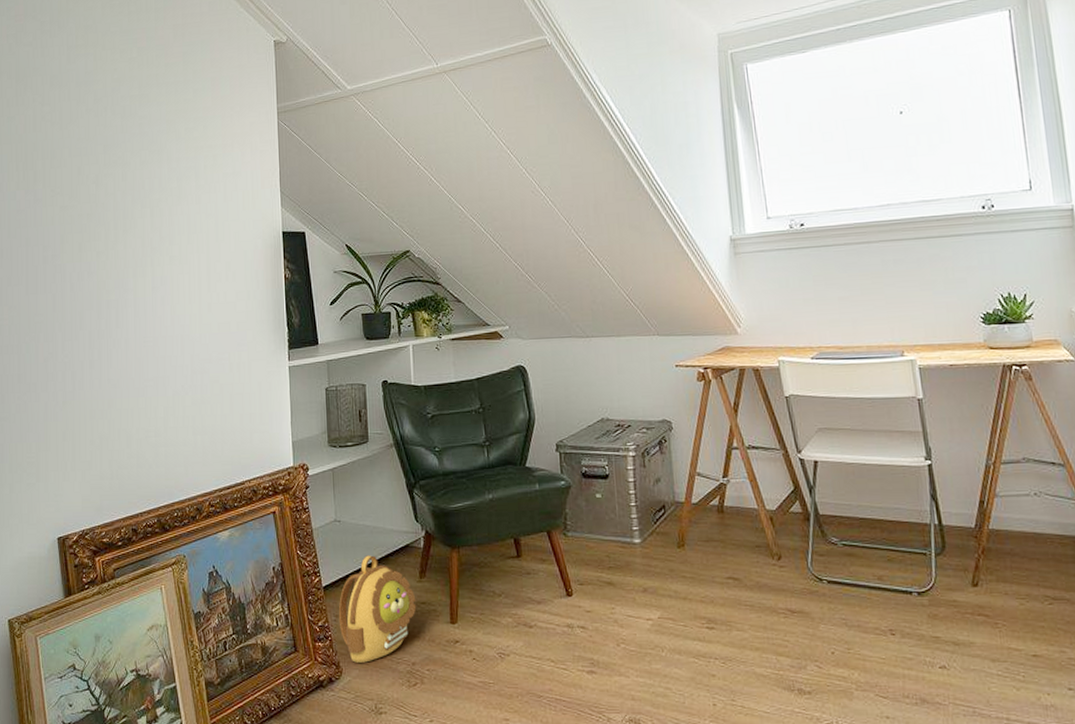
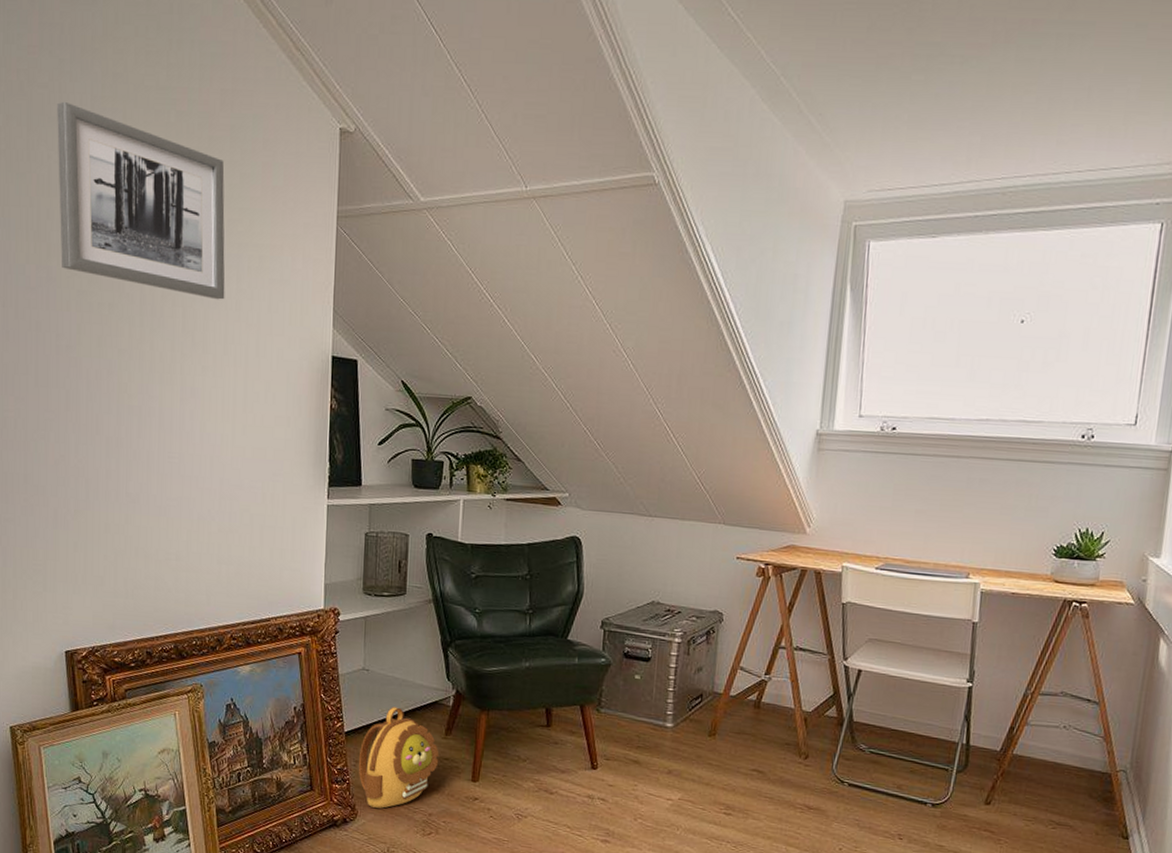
wall art: none [40,54,186,198] -> present [57,101,225,300]

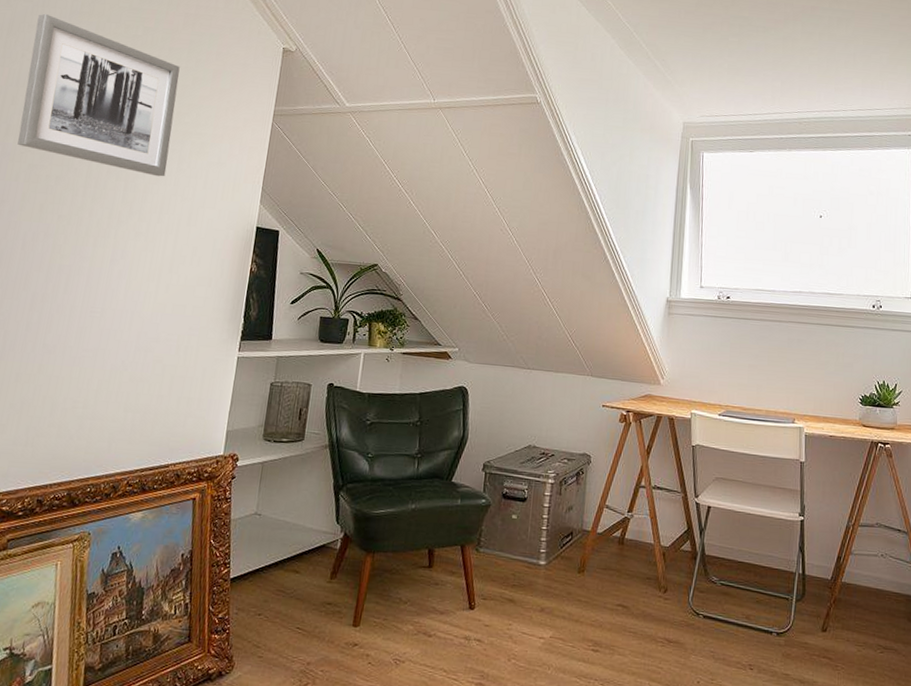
backpack: present [358,707,439,809] -> none [239,551,323,659]

